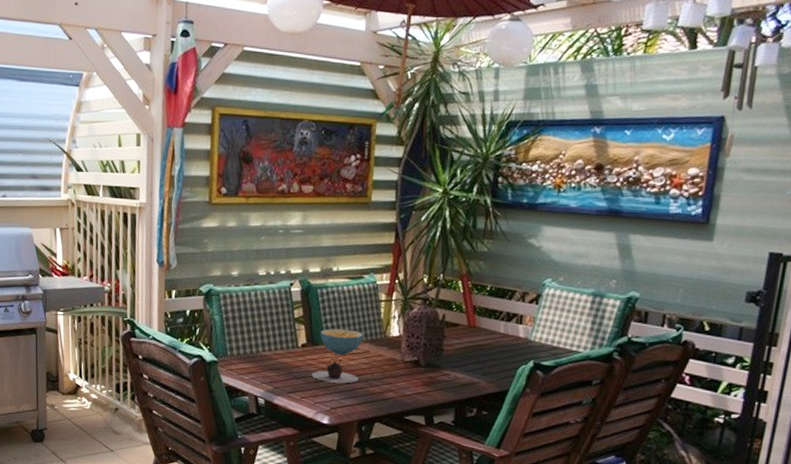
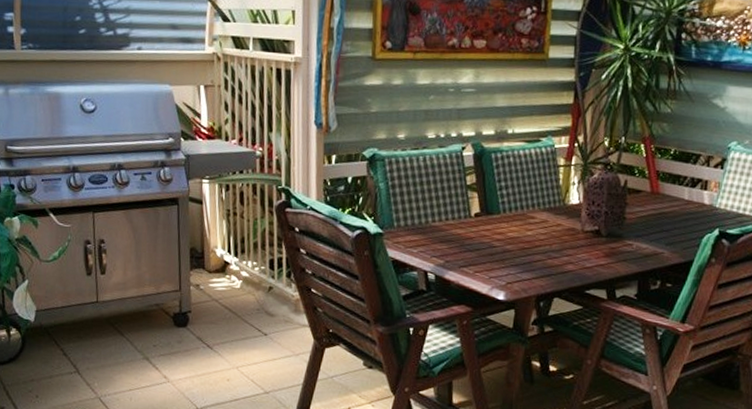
teapot: present [311,357,359,384] -> none [485,227,536,256]
cereal bowl: present [320,329,363,355] -> none [495,196,541,225]

